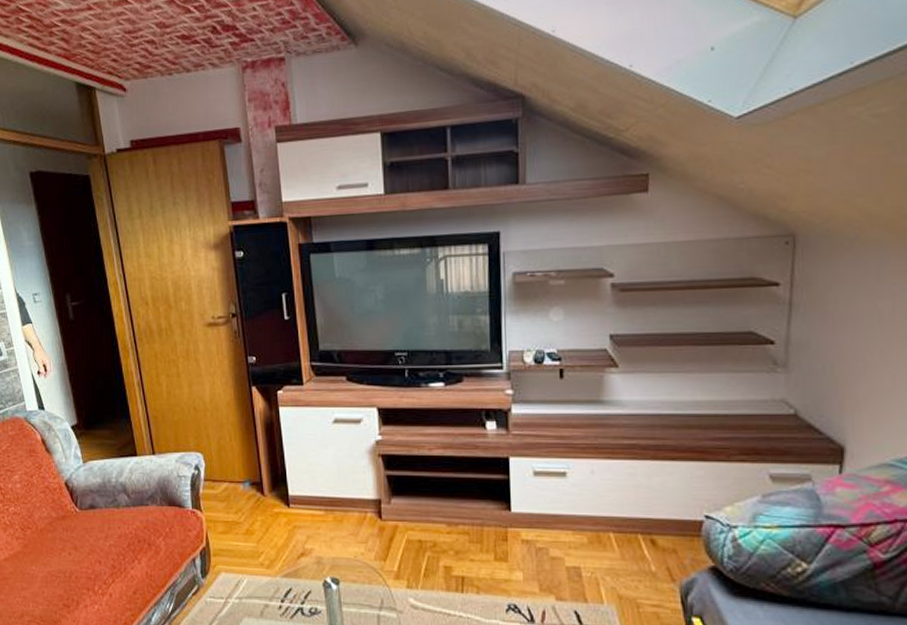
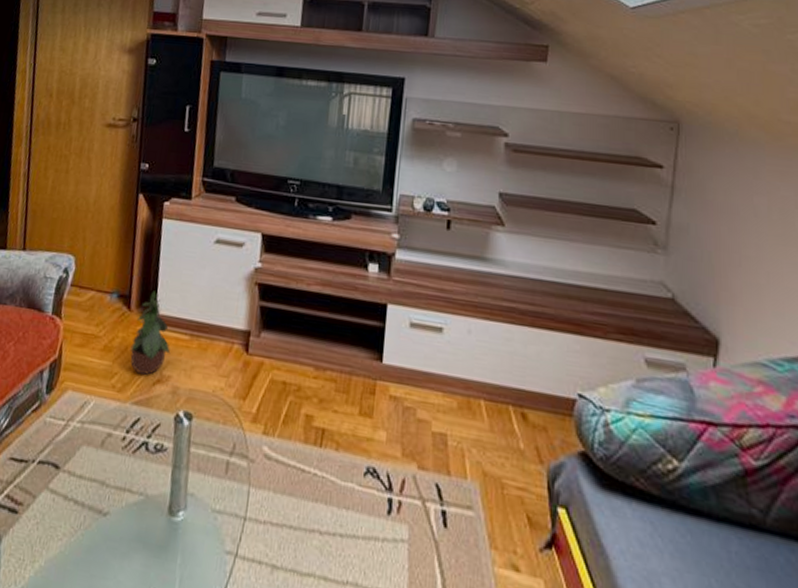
potted plant: none [271,475,309,550] -> present [130,291,171,375]

